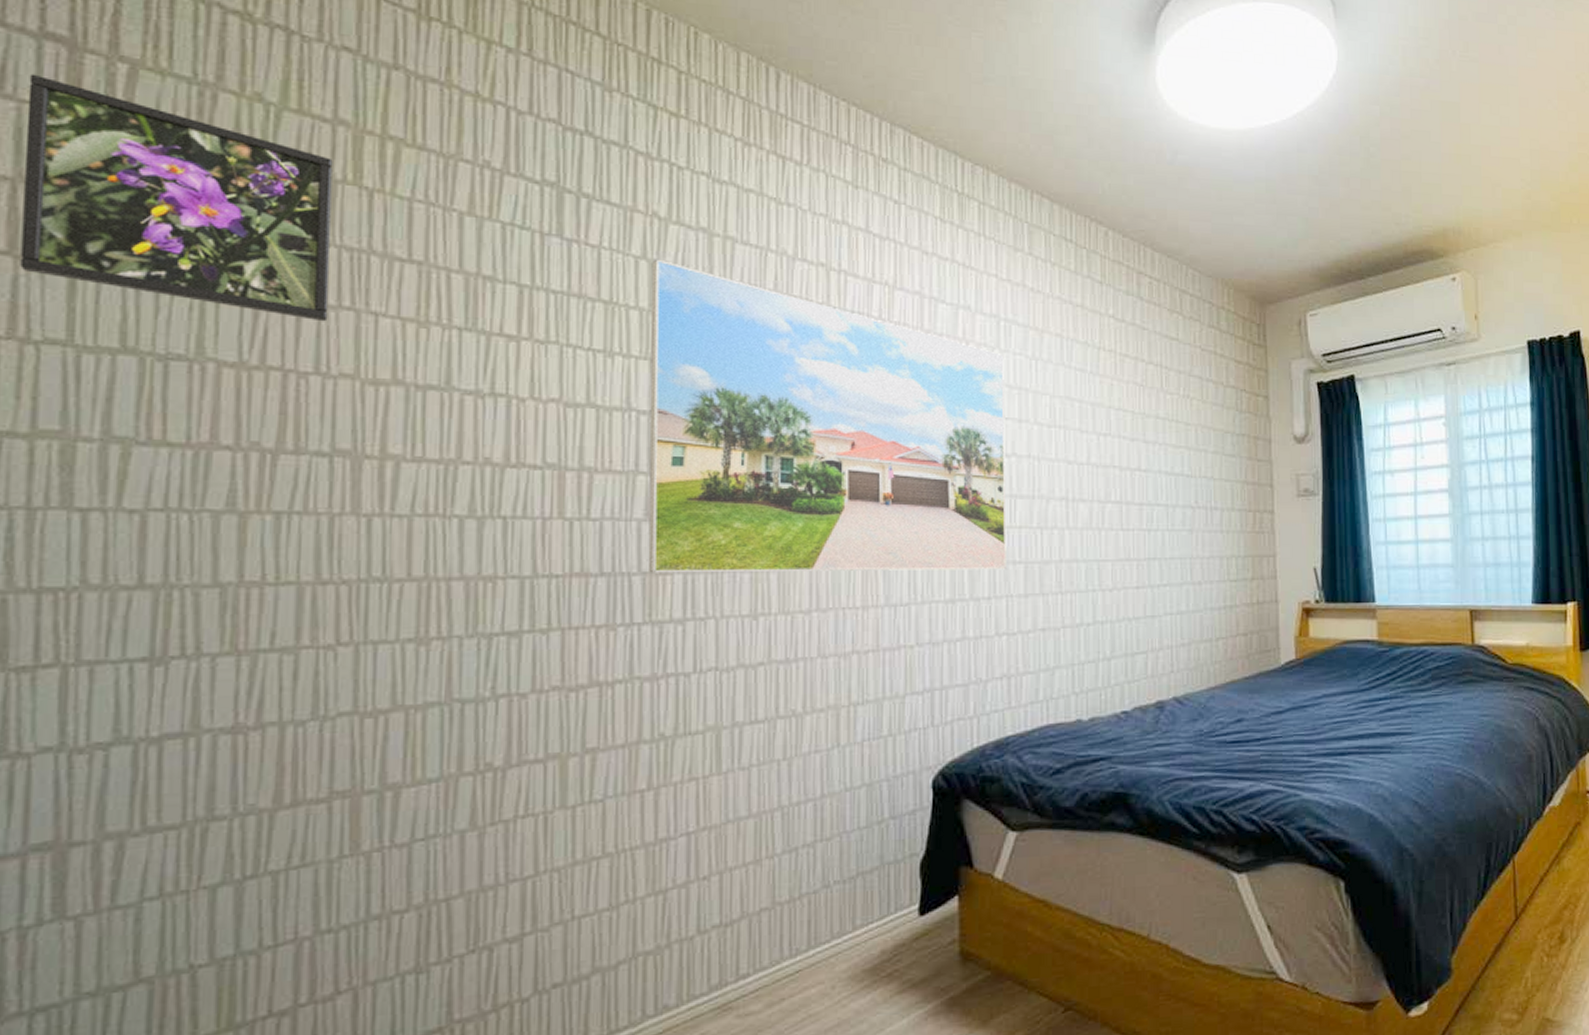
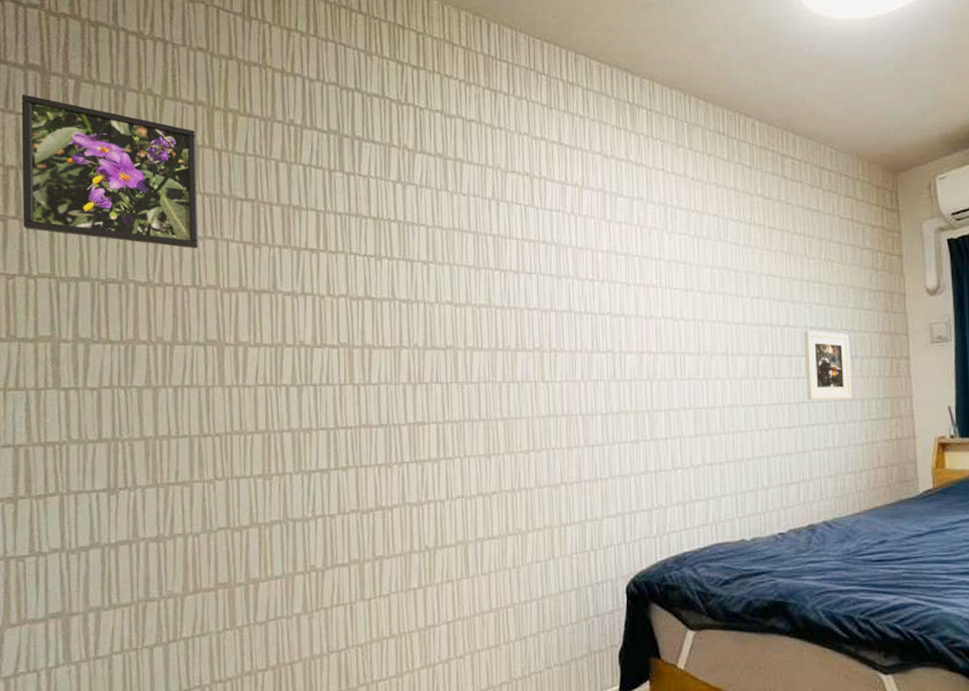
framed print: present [648,259,1006,573] -> none [405,181,679,424]
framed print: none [1157,476,1210,556] -> present [803,330,852,400]

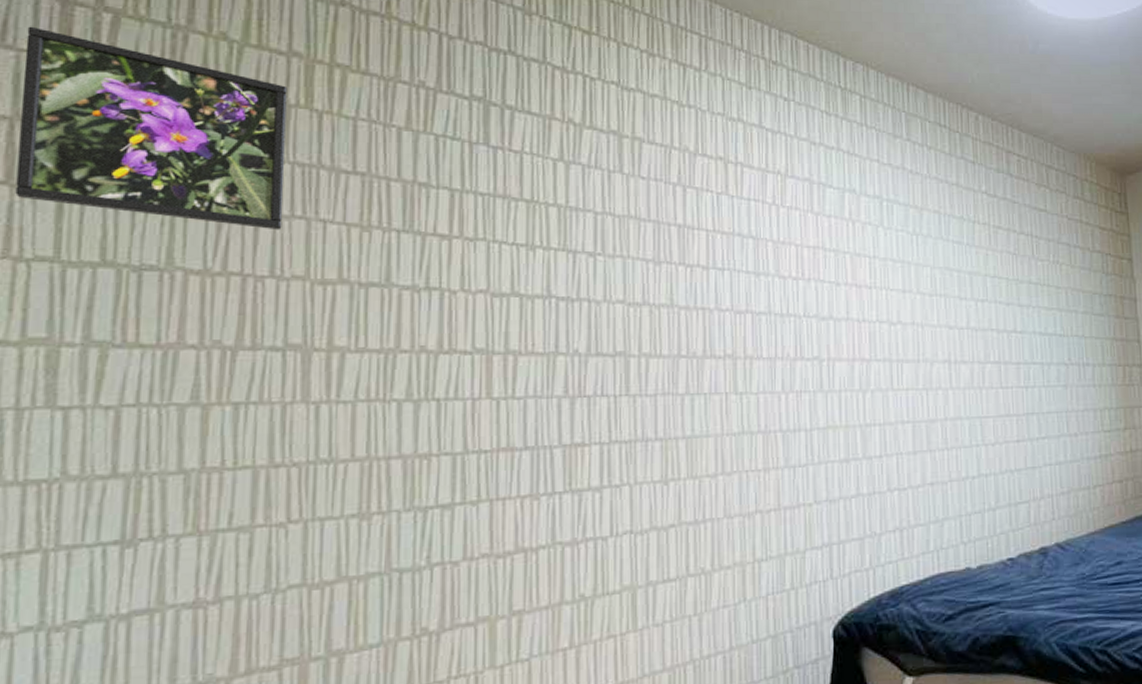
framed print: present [803,330,852,400] -> none [1032,336,1084,411]

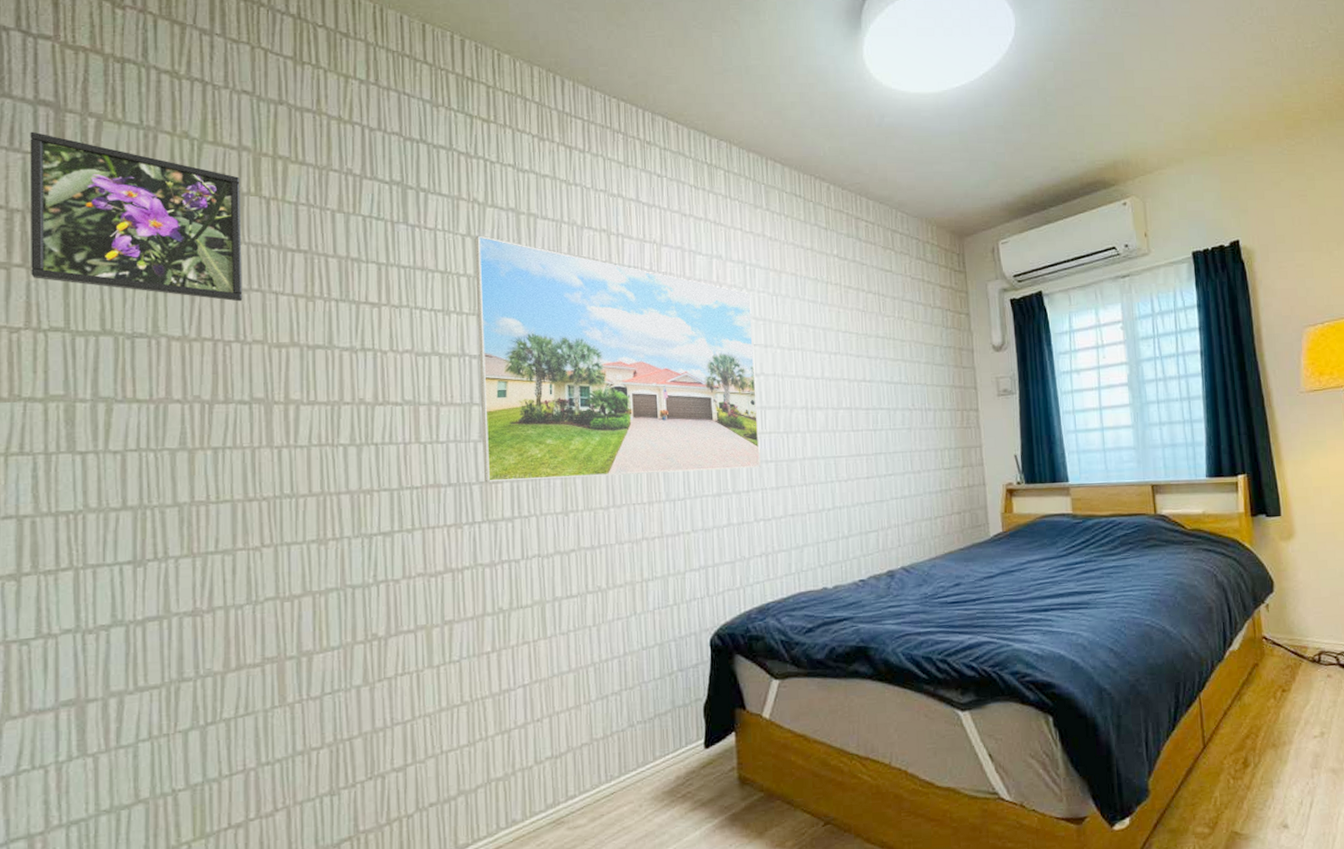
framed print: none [567,160,896,446] -> present [474,235,760,483]

